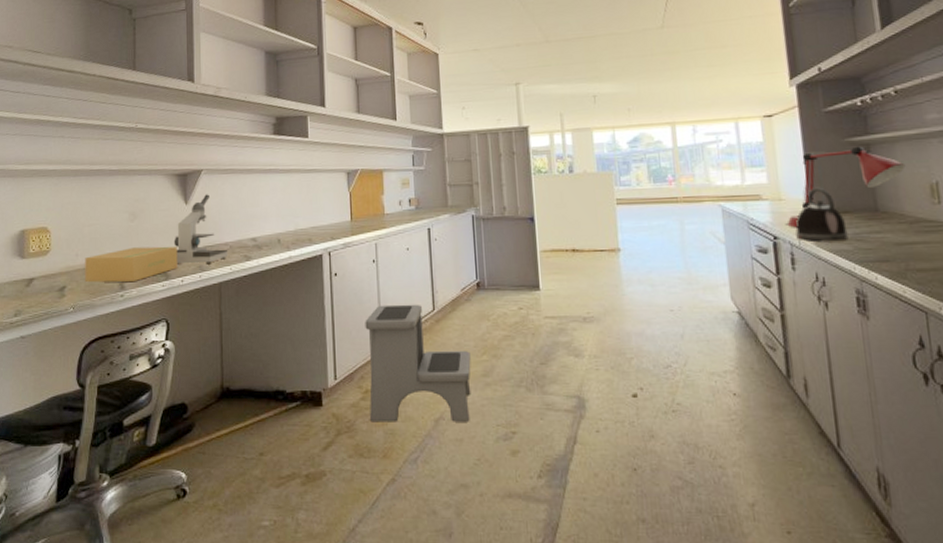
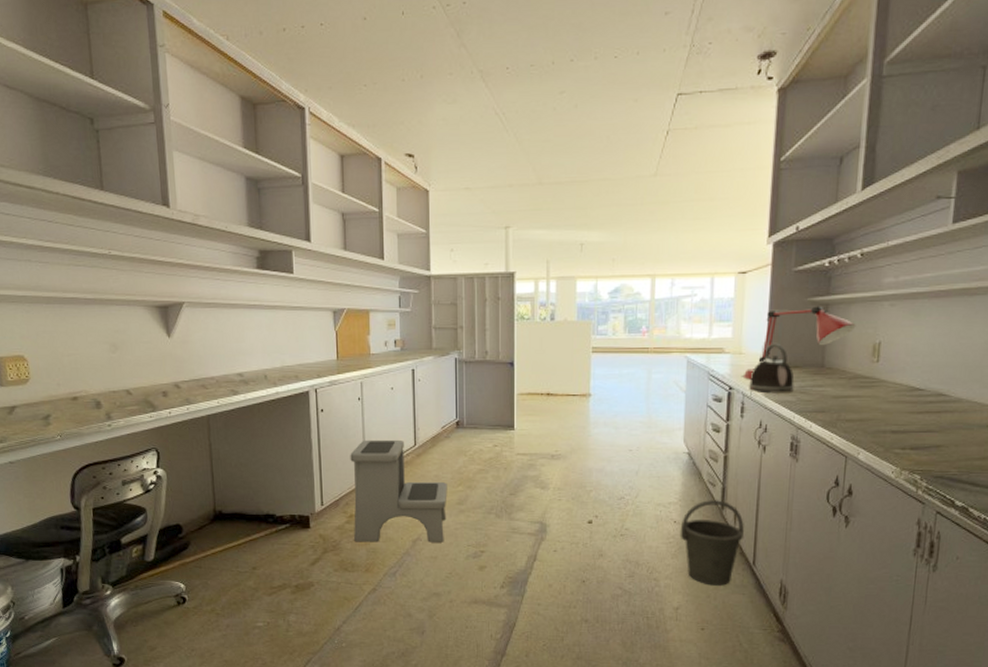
box: present [85,246,178,283] -> none [67,378,164,413]
microscope: present [173,194,228,265] -> none [158,328,215,398]
bucket: none [741,367,820,475] -> present [680,500,744,586]

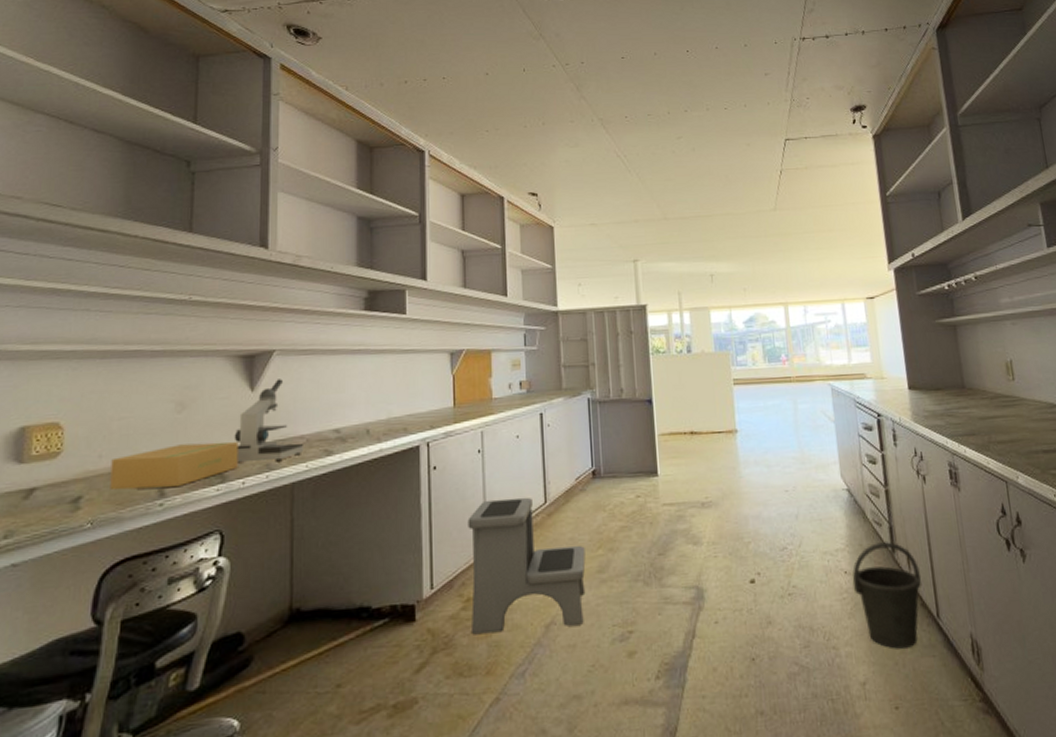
box: none [67,378,164,413] -> present [110,441,239,491]
microscope: none [158,328,215,398] -> present [234,379,304,462]
desk lamp: present [741,306,856,380] -> none [887,327,986,405]
kettle: present [748,343,796,394] -> none [895,365,942,418]

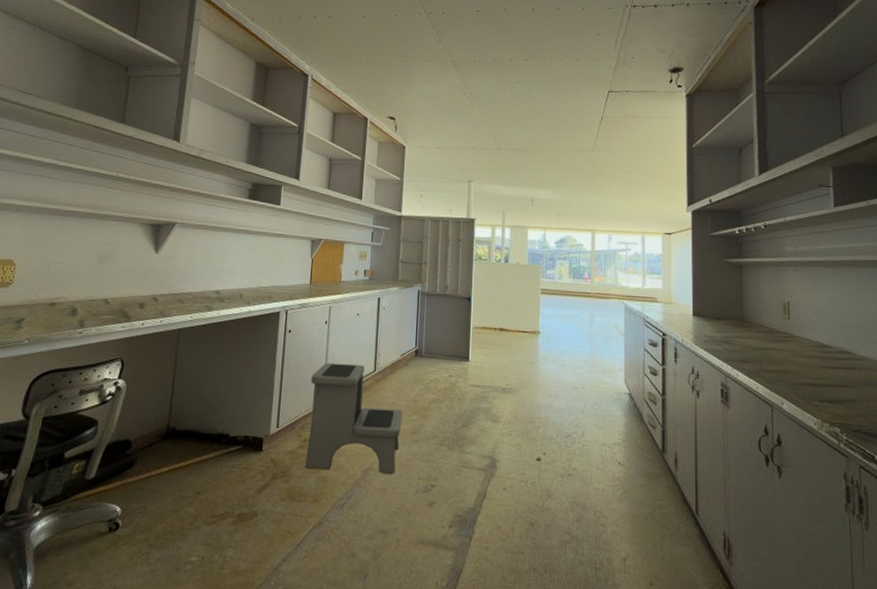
box: present [110,441,239,491] -> none [44,288,142,321]
microscope: present [234,379,304,462] -> none [139,246,191,311]
bucket: present [851,541,921,649] -> none [624,442,685,535]

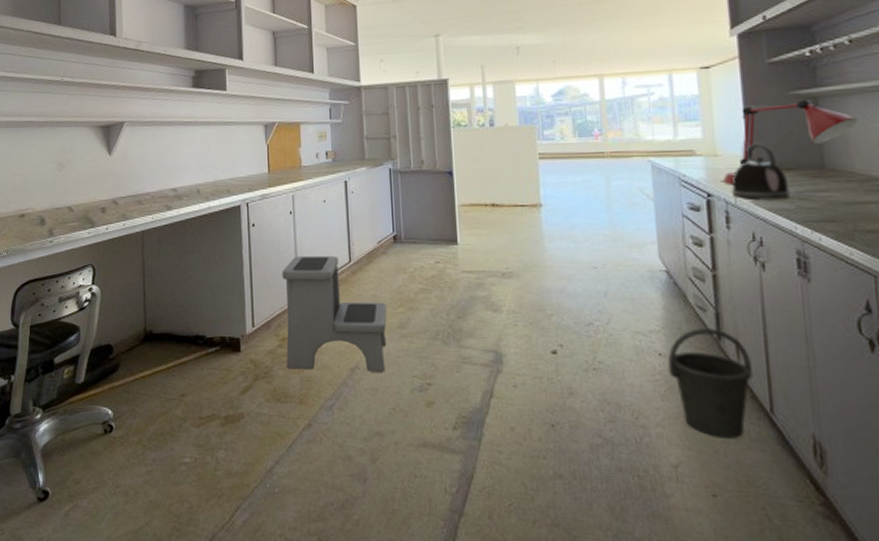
bucket: none [624,442,685,535] -> present [667,328,752,439]
desk lamp: none [673,266,767,328] -> present [720,99,858,185]
kettle: none [679,296,721,343] -> present [730,142,792,201]

